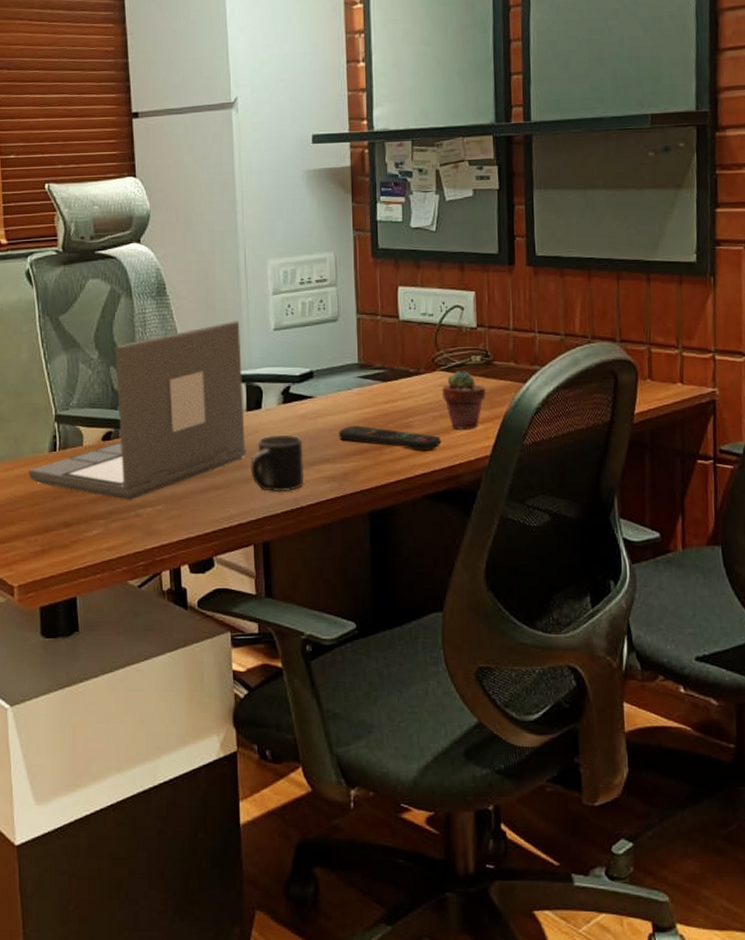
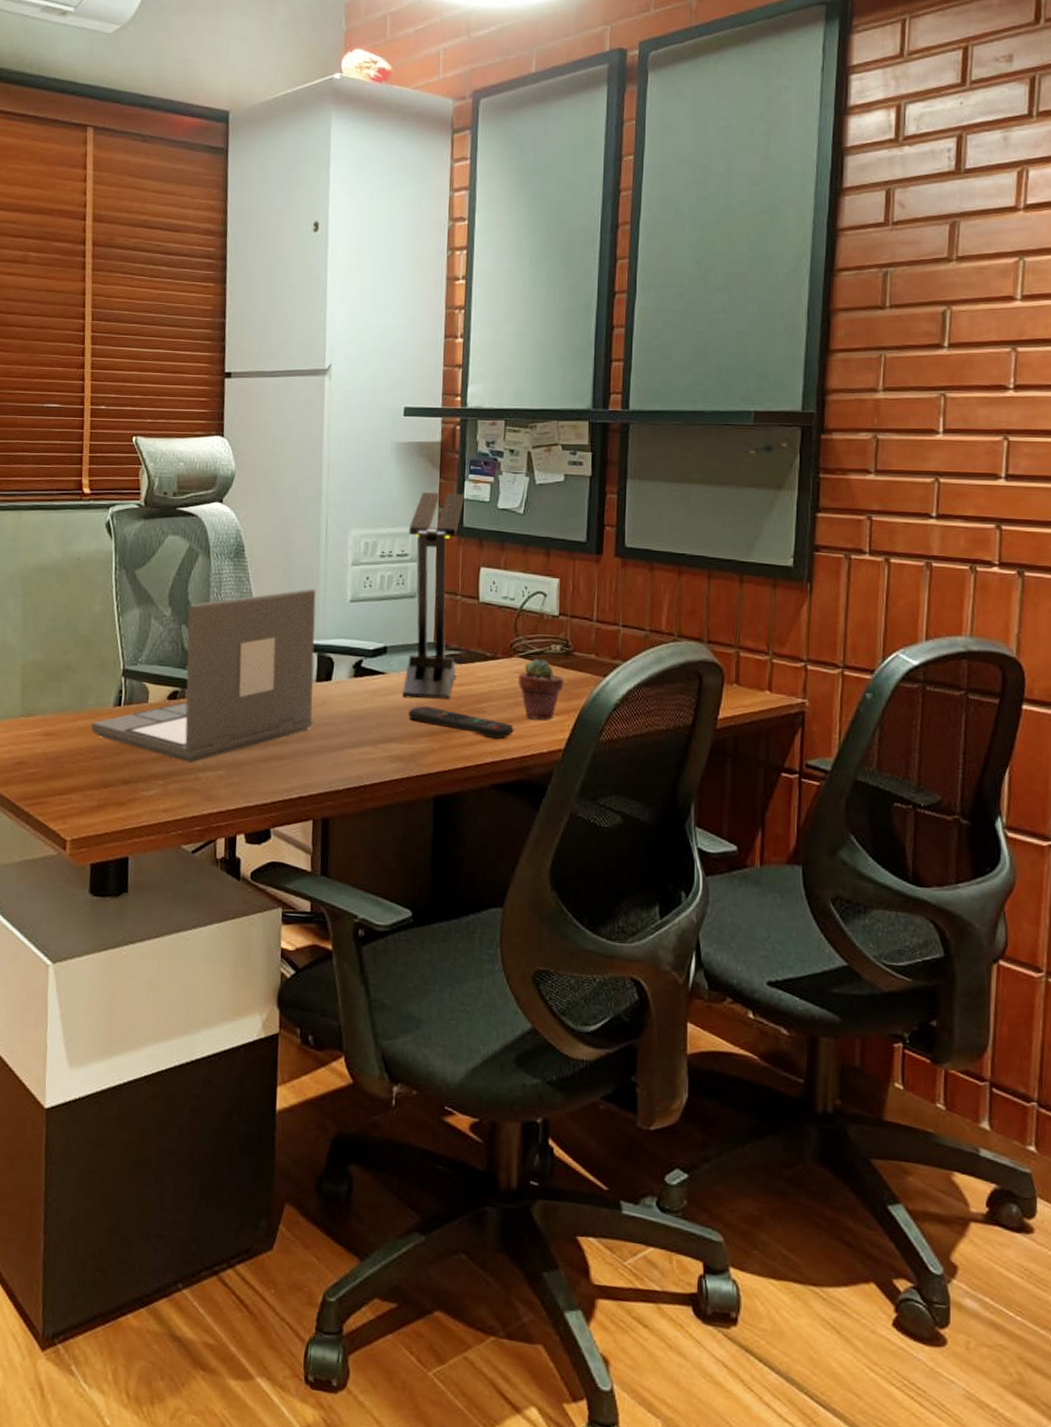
mug: present [251,434,305,493] -> none [315,708,371,768]
desk lamp: none [325,216,382,420] -> present [403,493,464,699]

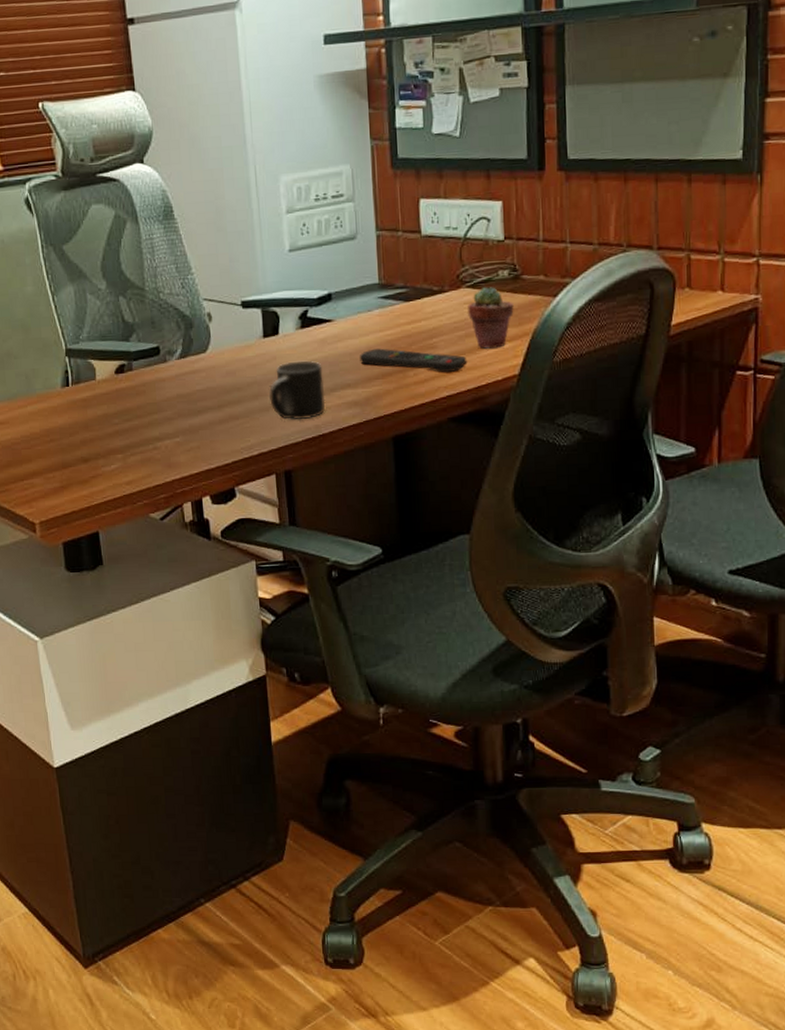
laptop: present [91,589,316,763] -> none [42,243,265,433]
mug: none [315,708,371,768] -> present [269,360,326,420]
desk lamp: present [403,493,464,699] -> none [341,123,404,343]

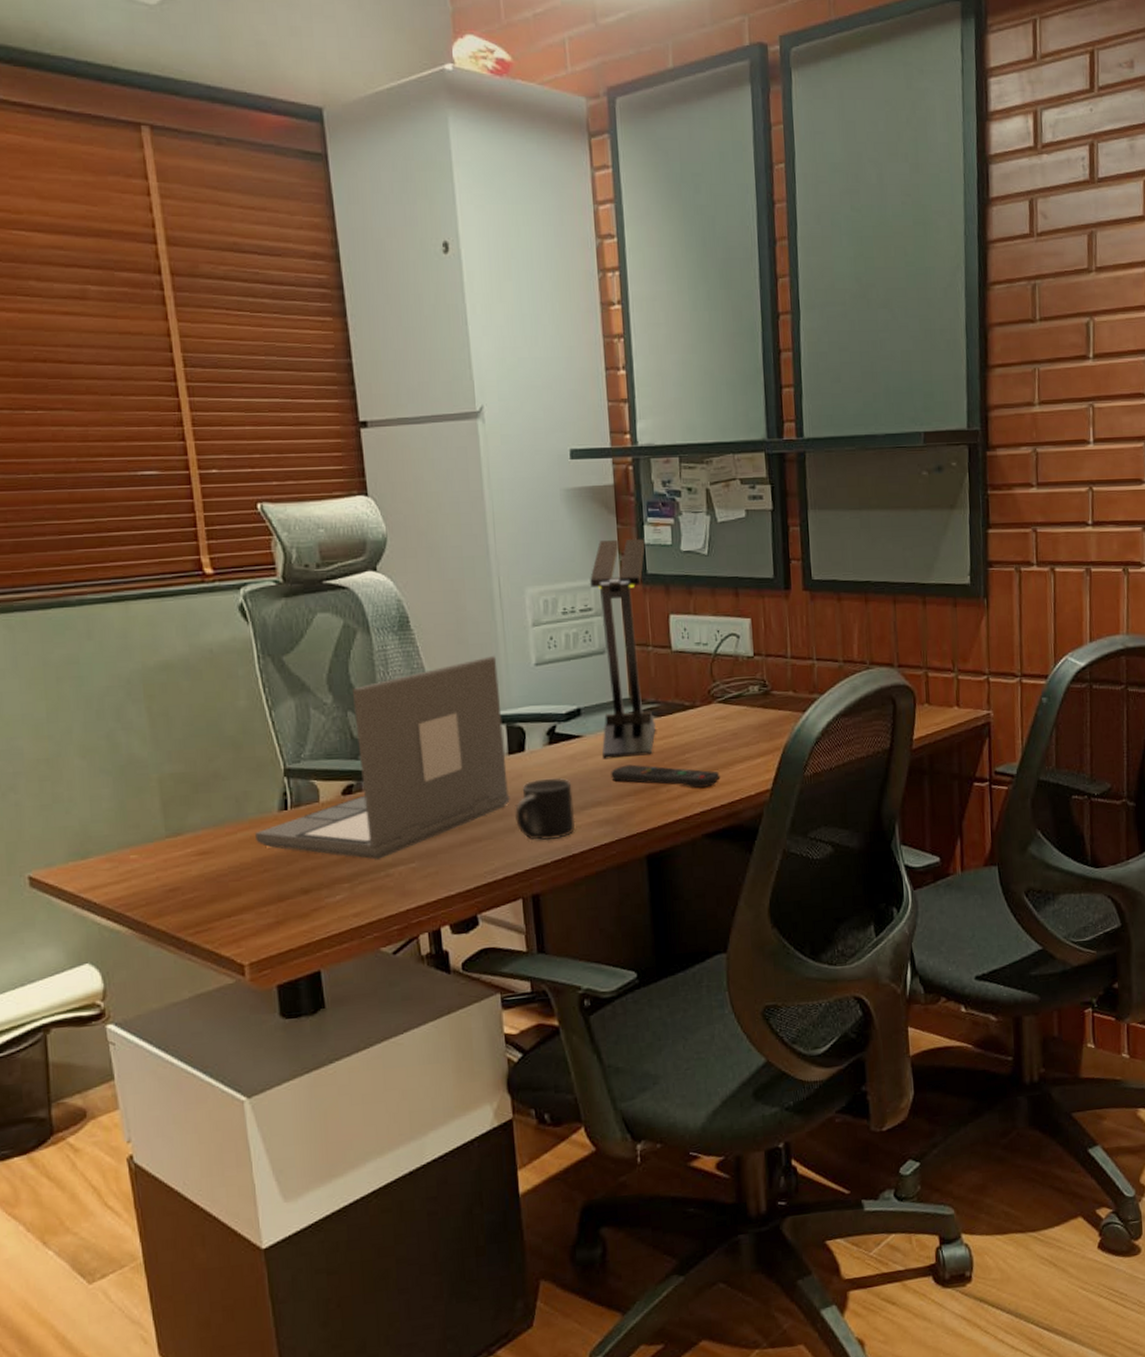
laptop: none [42,243,265,433] -> present [255,656,510,859]
desk lamp: none [341,123,404,343] -> present [589,539,656,759]
potted succulent: present [467,287,514,349] -> none [718,702,765,764]

